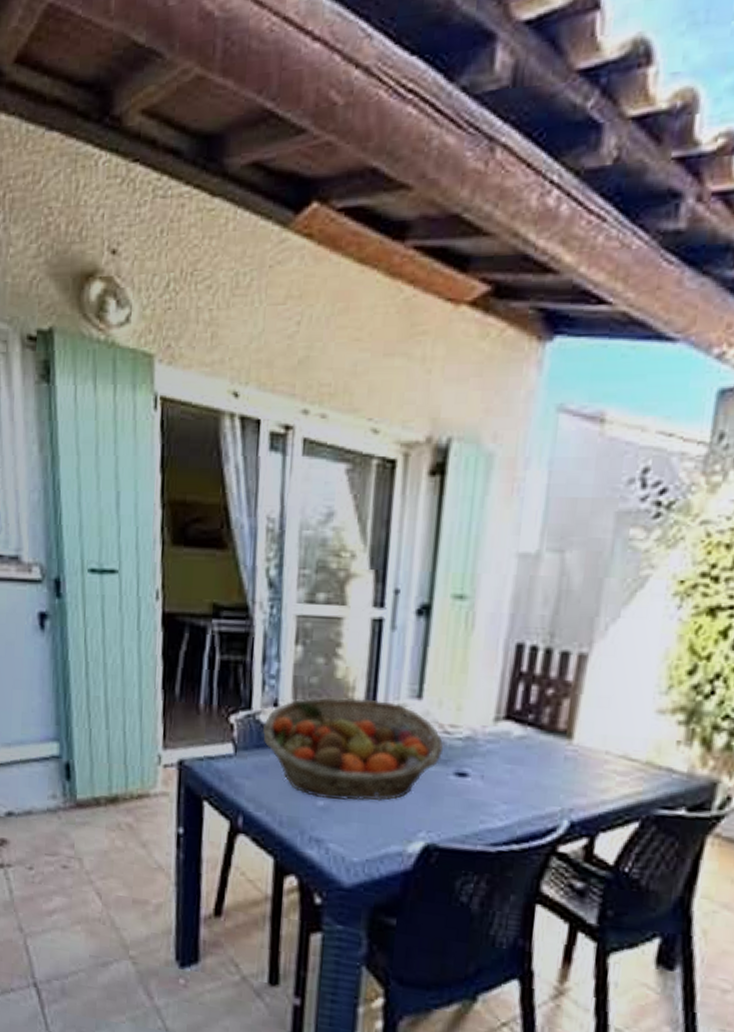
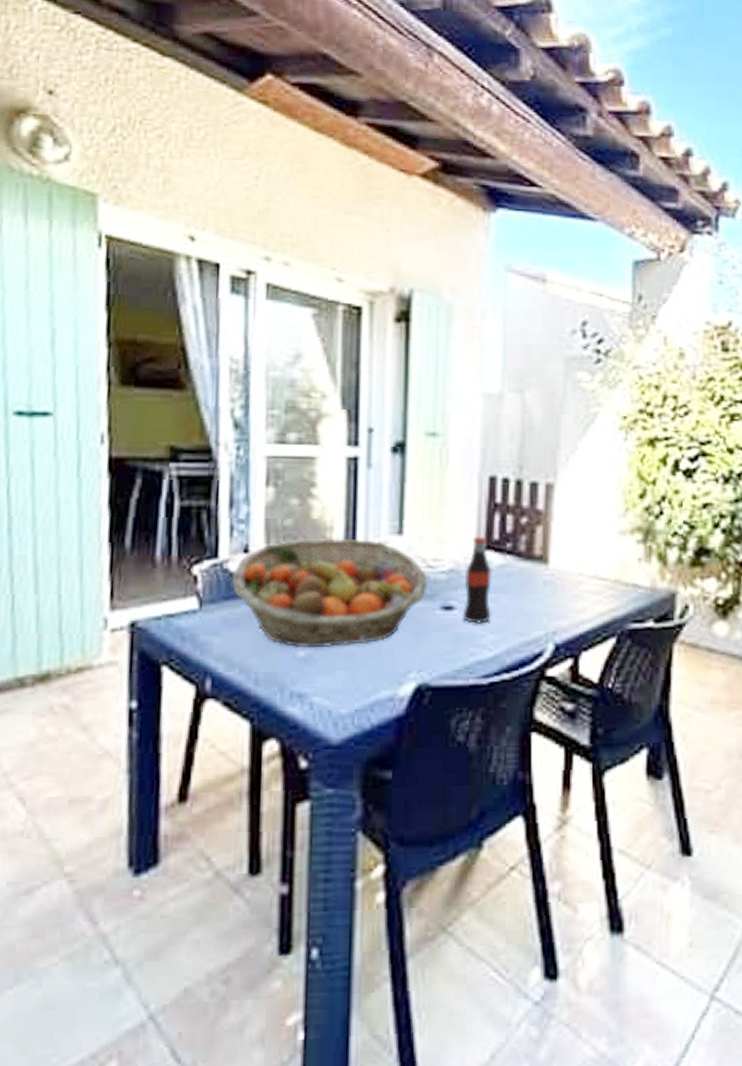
bottle: none [475,706,512,793] -> present [462,537,493,624]

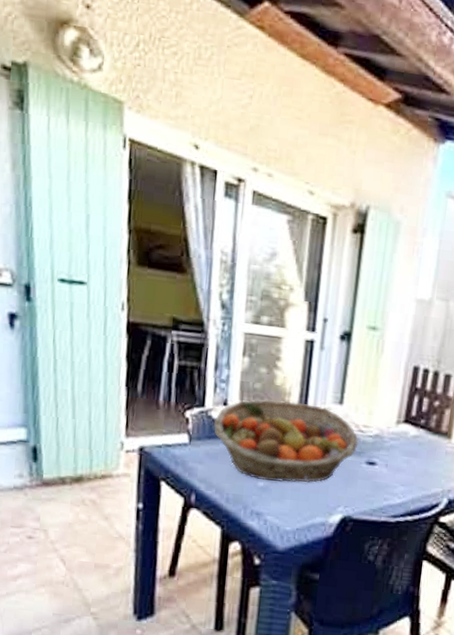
bottle: present [462,537,493,624] -> none [381,412,408,478]

